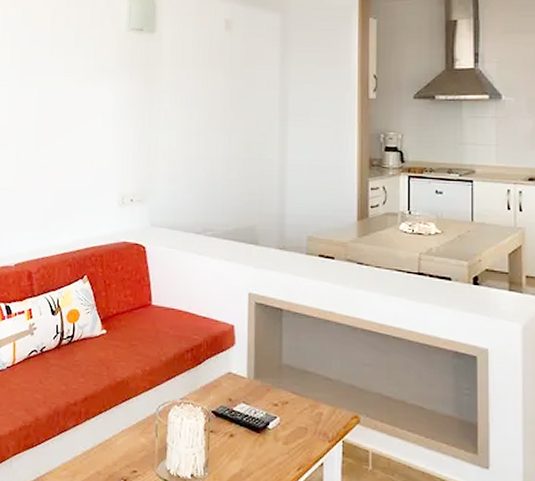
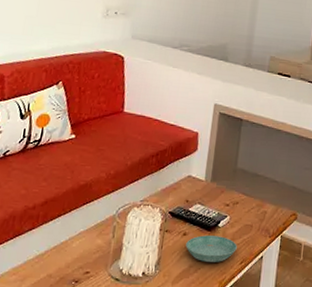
saucer: none [234,437,292,468] -> present [186,235,237,262]

